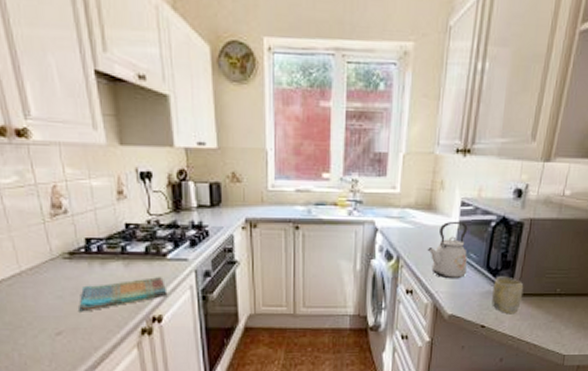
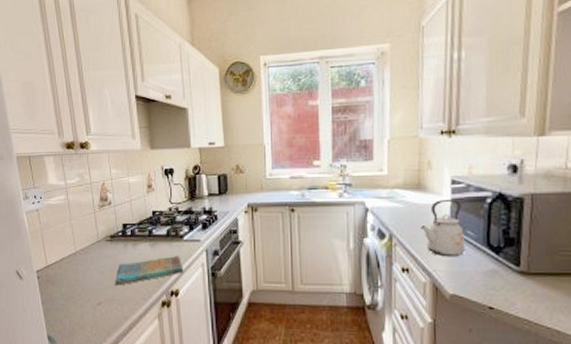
cup: present [492,276,524,315] -> none [497,254,535,296]

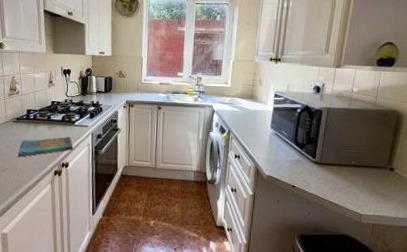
kettle: present [420,199,465,257] -> none [250,107,280,149]

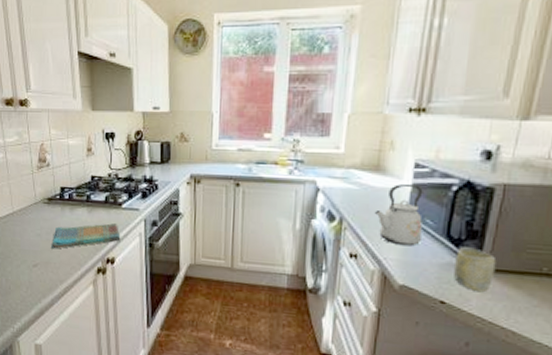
kettle: none [250,107,280,149] -> present [374,183,423,247]
cup: none [300,149,325,179] -> present [454,247,497,293]

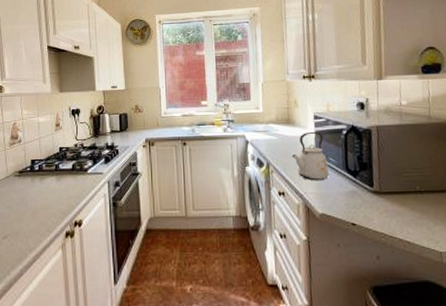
dish towel: present [51,223,121,249] -> none [21,188,87,219]
cup: present [454,247,497,293] -> none [355,177,386,212]

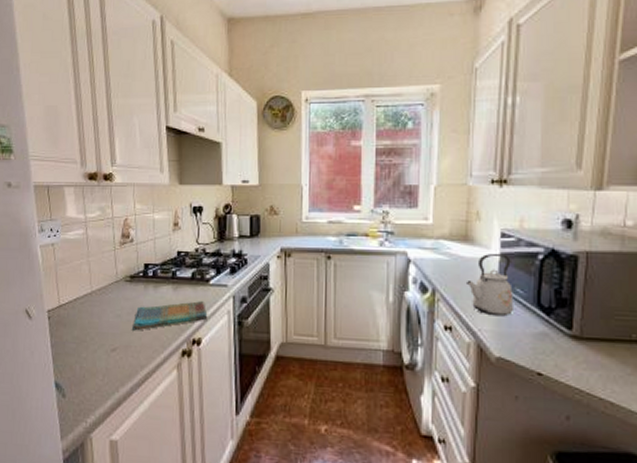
dish towel: none [21,188,87,219] -> present [132,301,208,331]

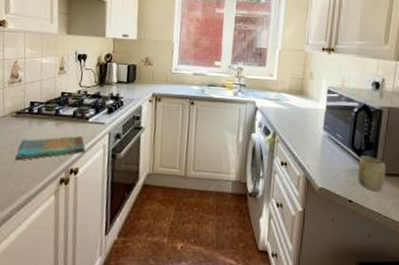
kettle: present [465,253,513,317] -> none [299,105,334,156]
cup: none [548,316,588,362] -> present [358,156,386,192]

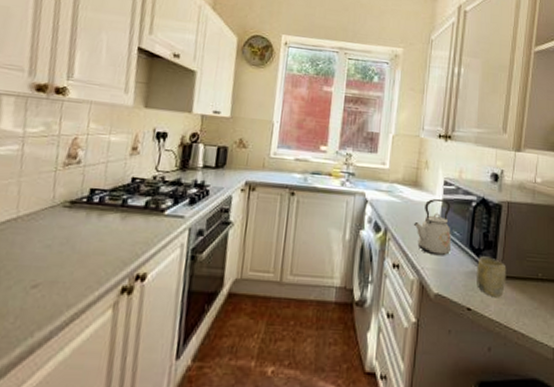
dish towel: present [15,136,86,161] -> none [63,232,158,264]
kettle: none [299,105,334,156] -> present [413,198,451,256]

